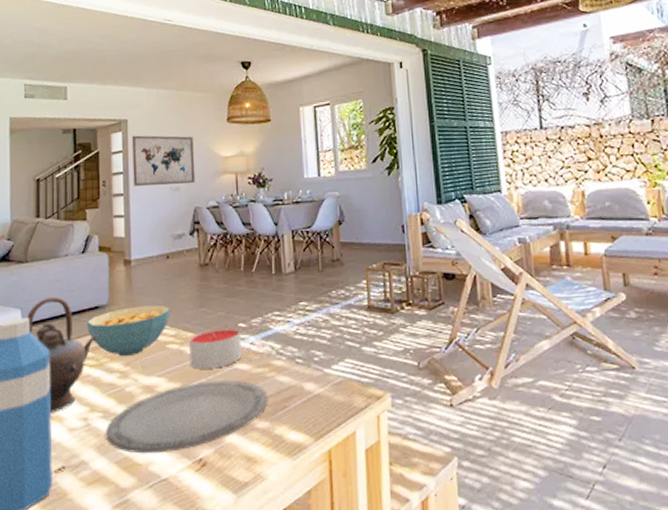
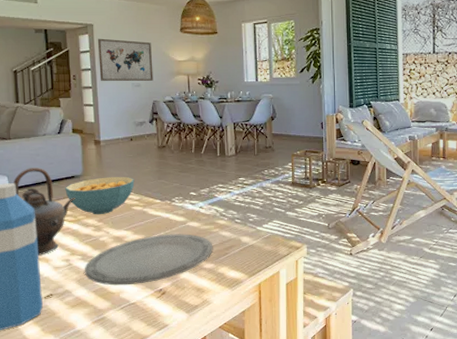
candle: present [189,327,242,369] -> none [151,195,193,225]

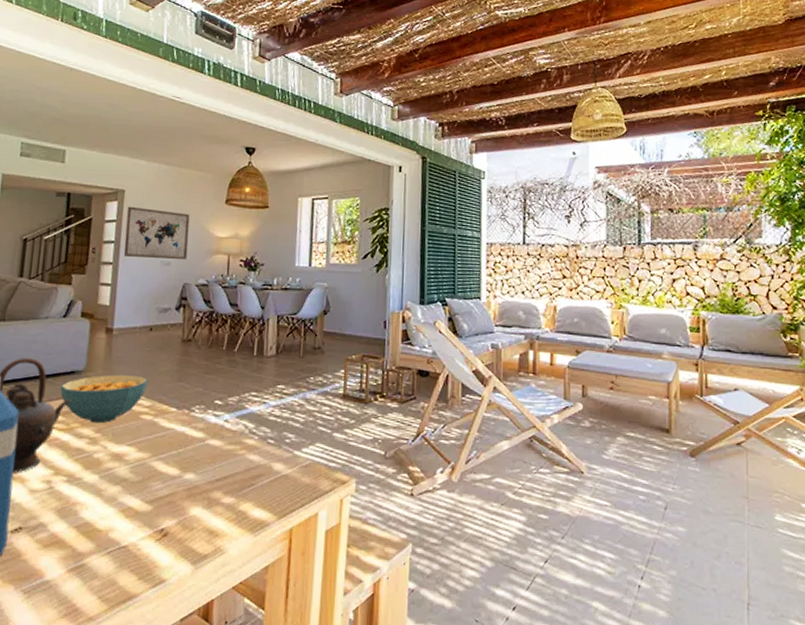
plate: present [85,234,213,286] -> none [68,453,236,521]

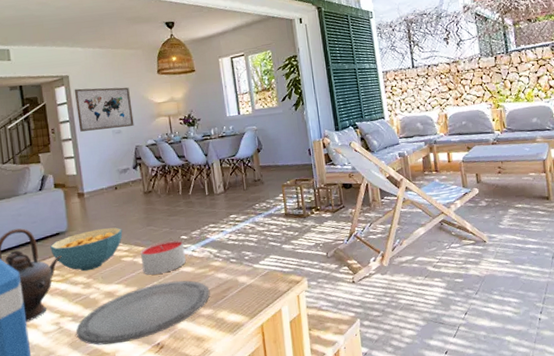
plate: none [68,453,236,521] -> present [76,280,210,345]
candle: none [162,402,217,442] -> present [141,239,186,275]

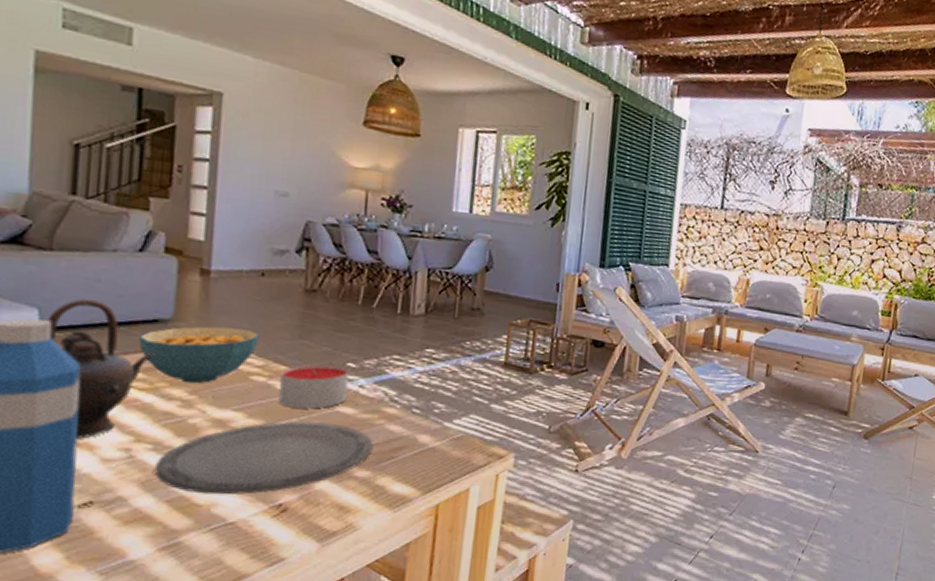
wall art: present [74,87,134,132] -> none [223,115,315,192]

